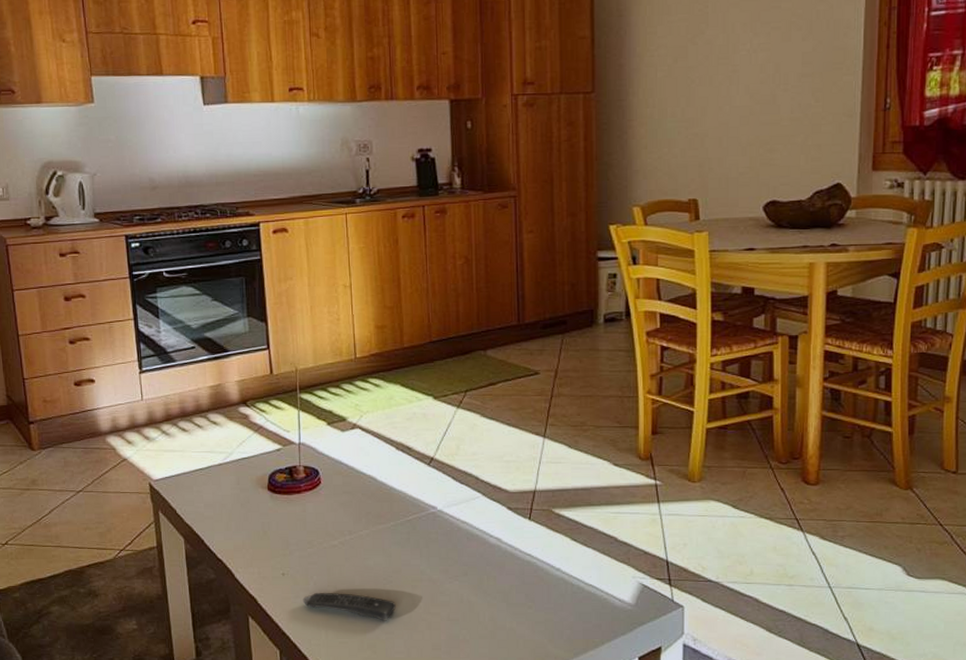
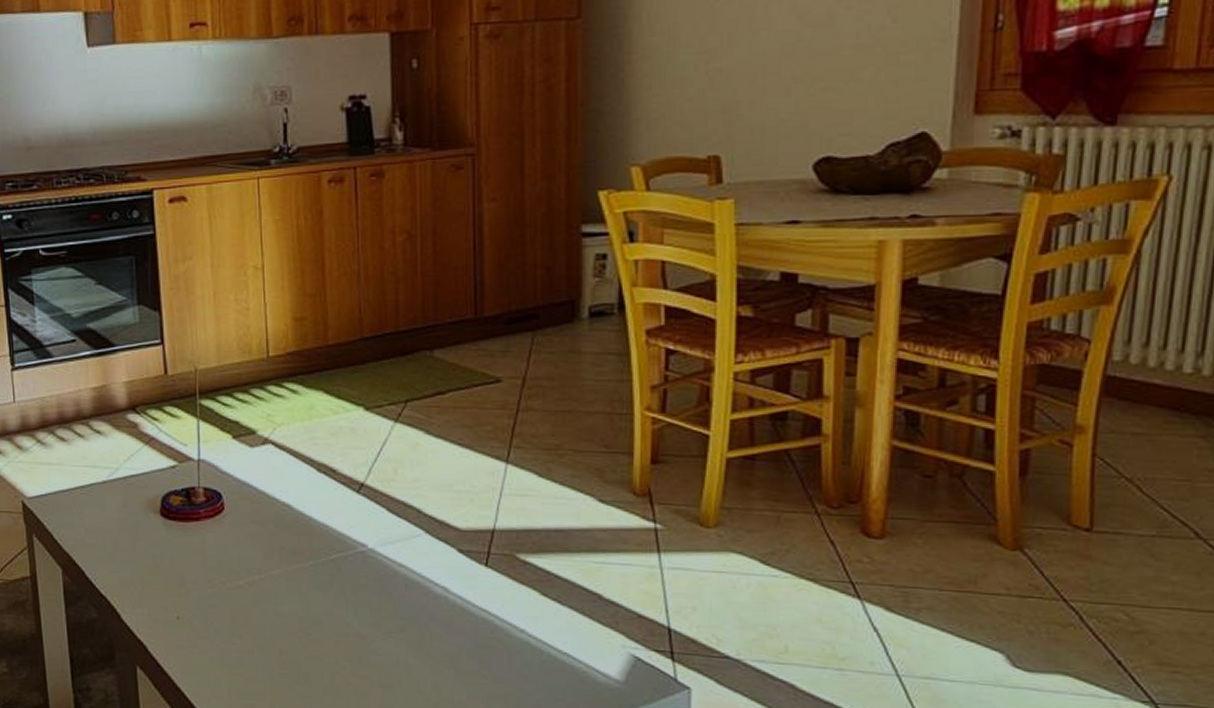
remote control: present [303,593,396,621] -> none [201,643,315,682]

